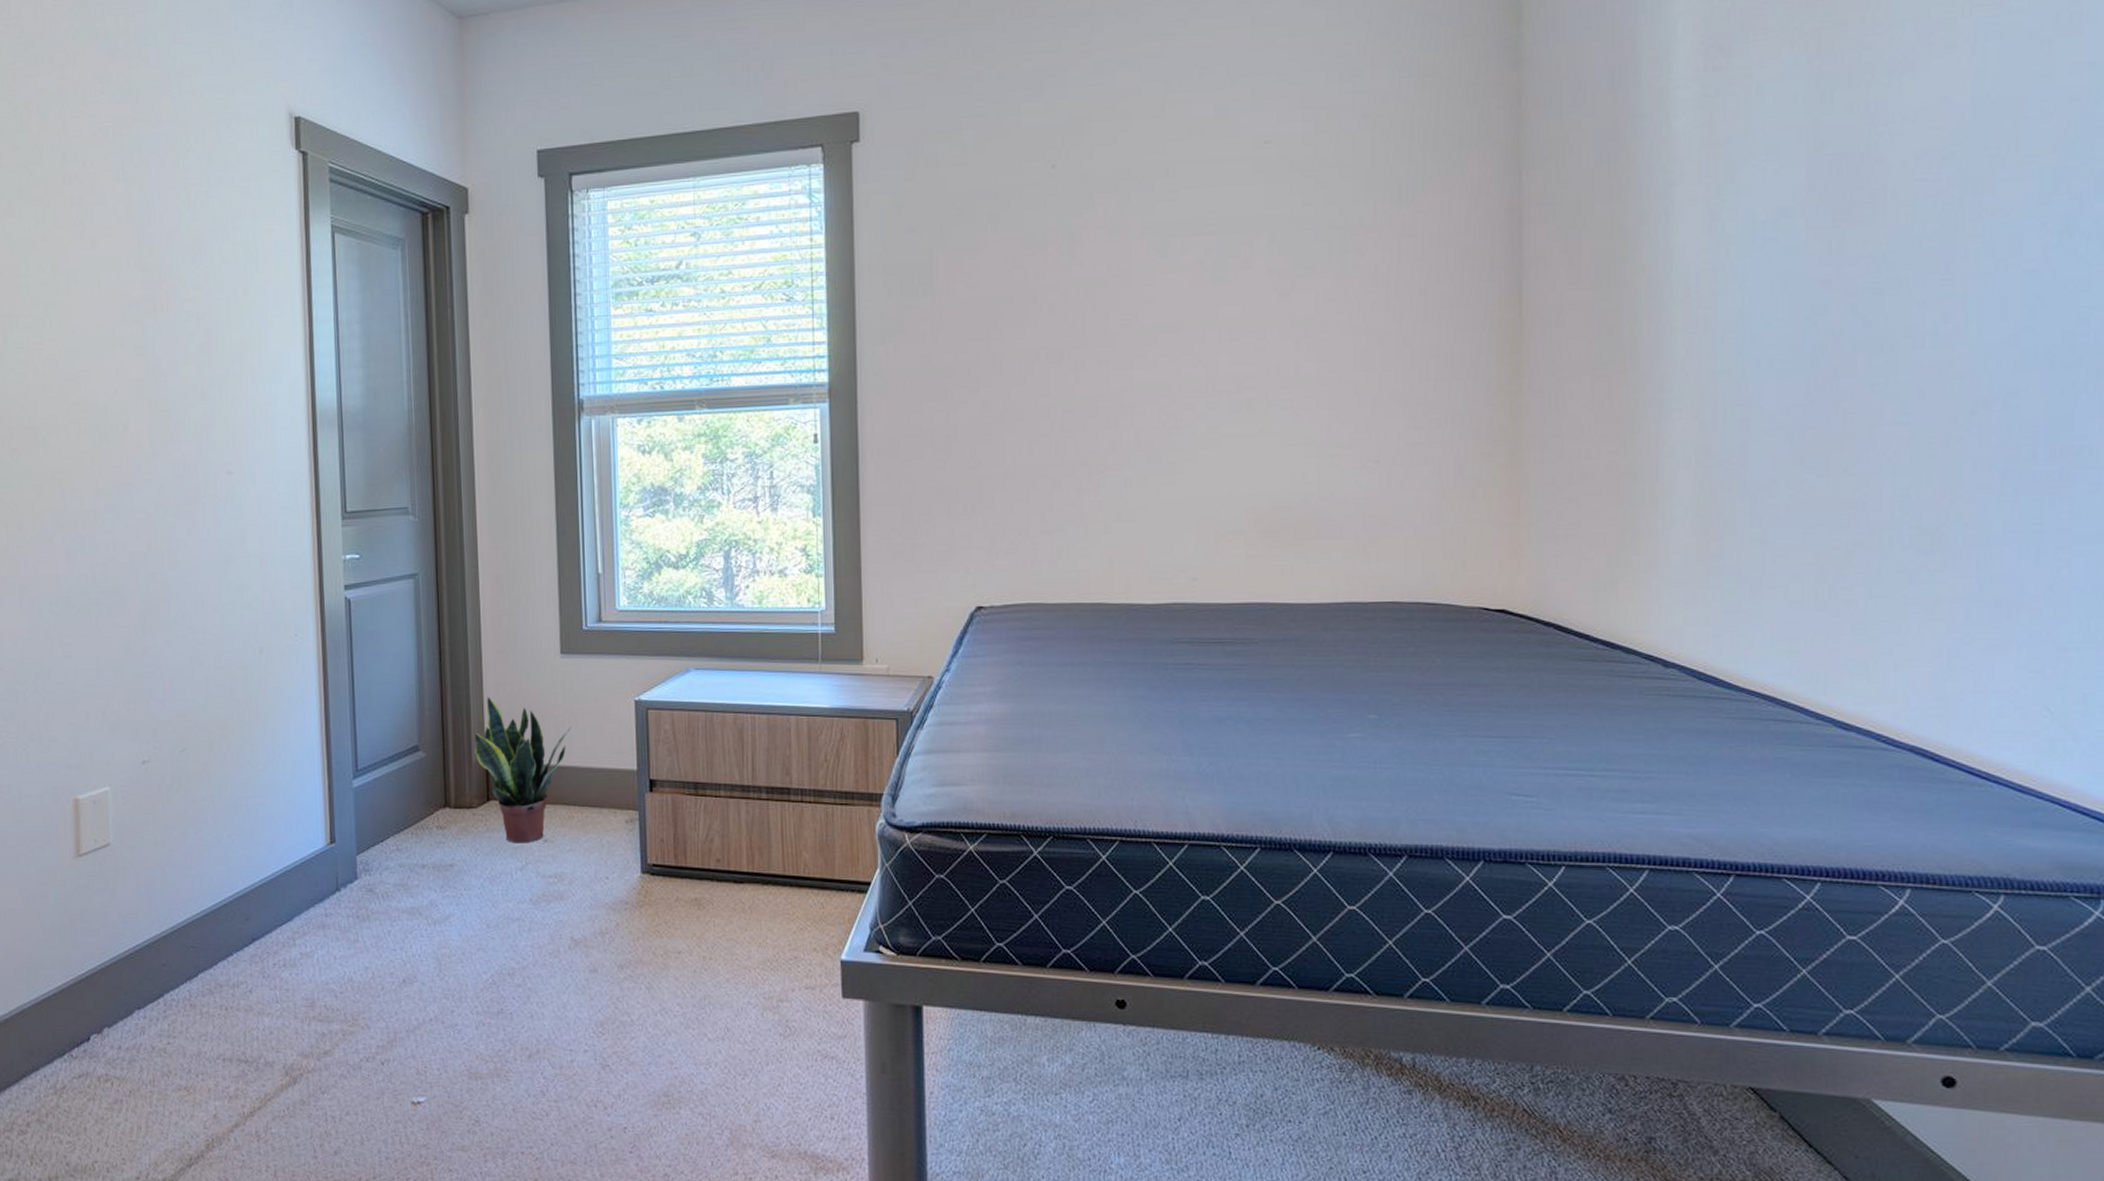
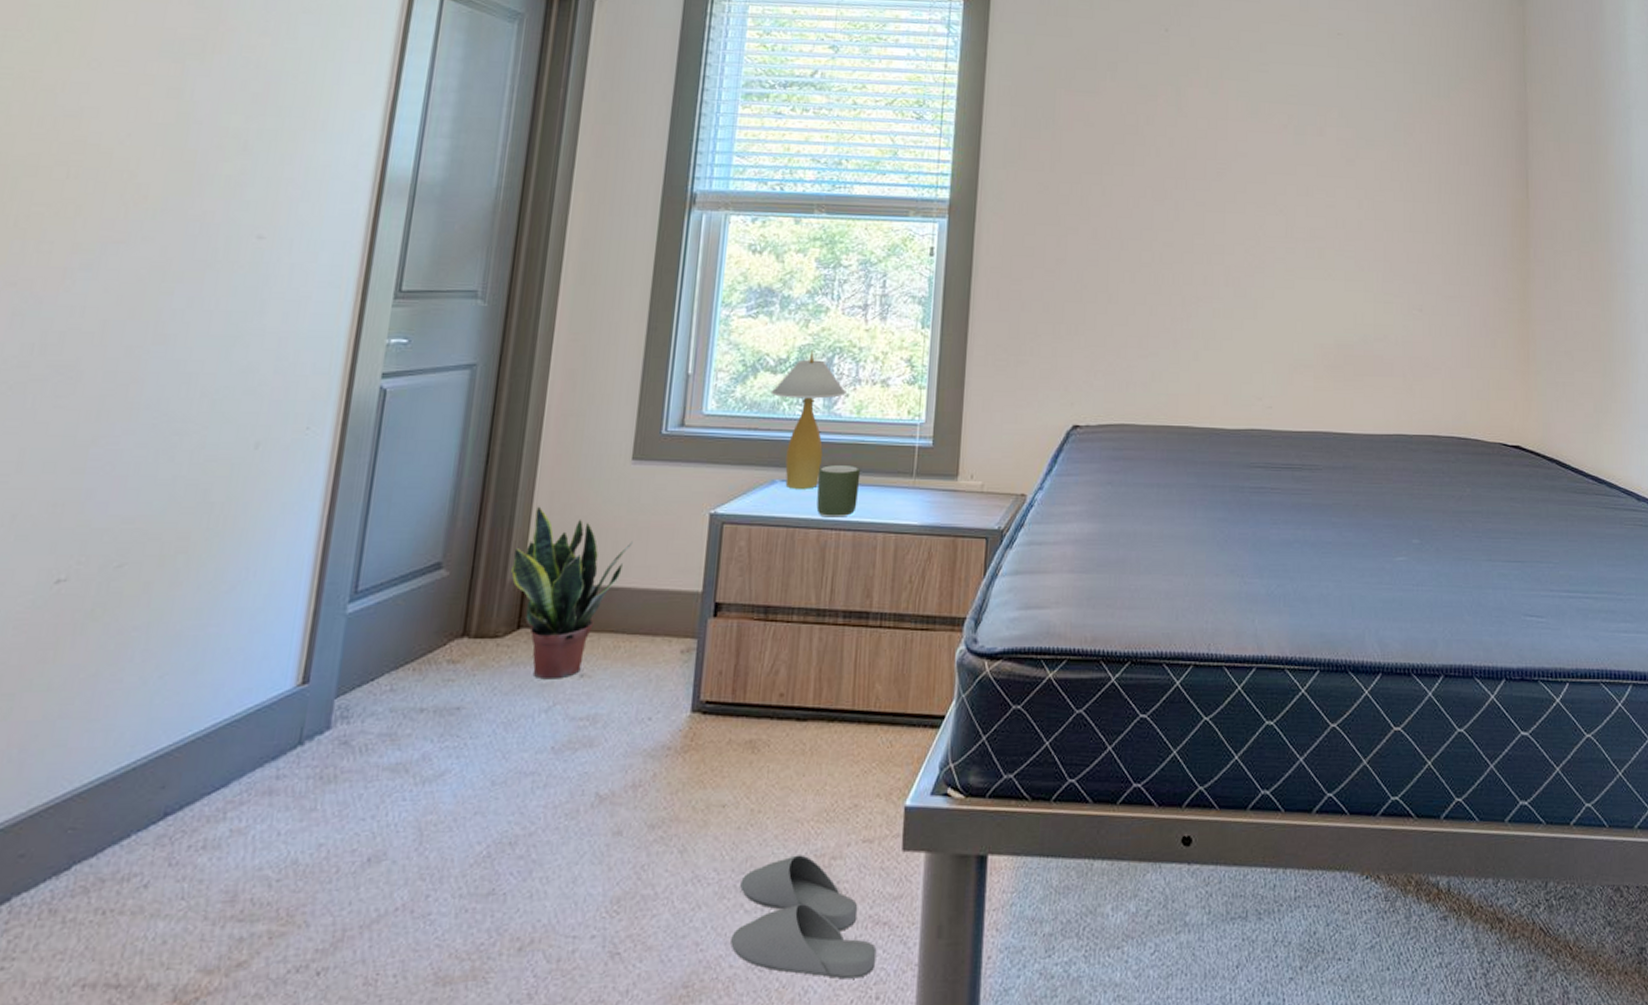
table lamp: none [675,544,746,676] -> present [770,349,846,489]
slippers: none [699,996,828,1101] -> present [730,855,877,979]
mug: none [728,653,769,702] -> present [816,465,861,518]

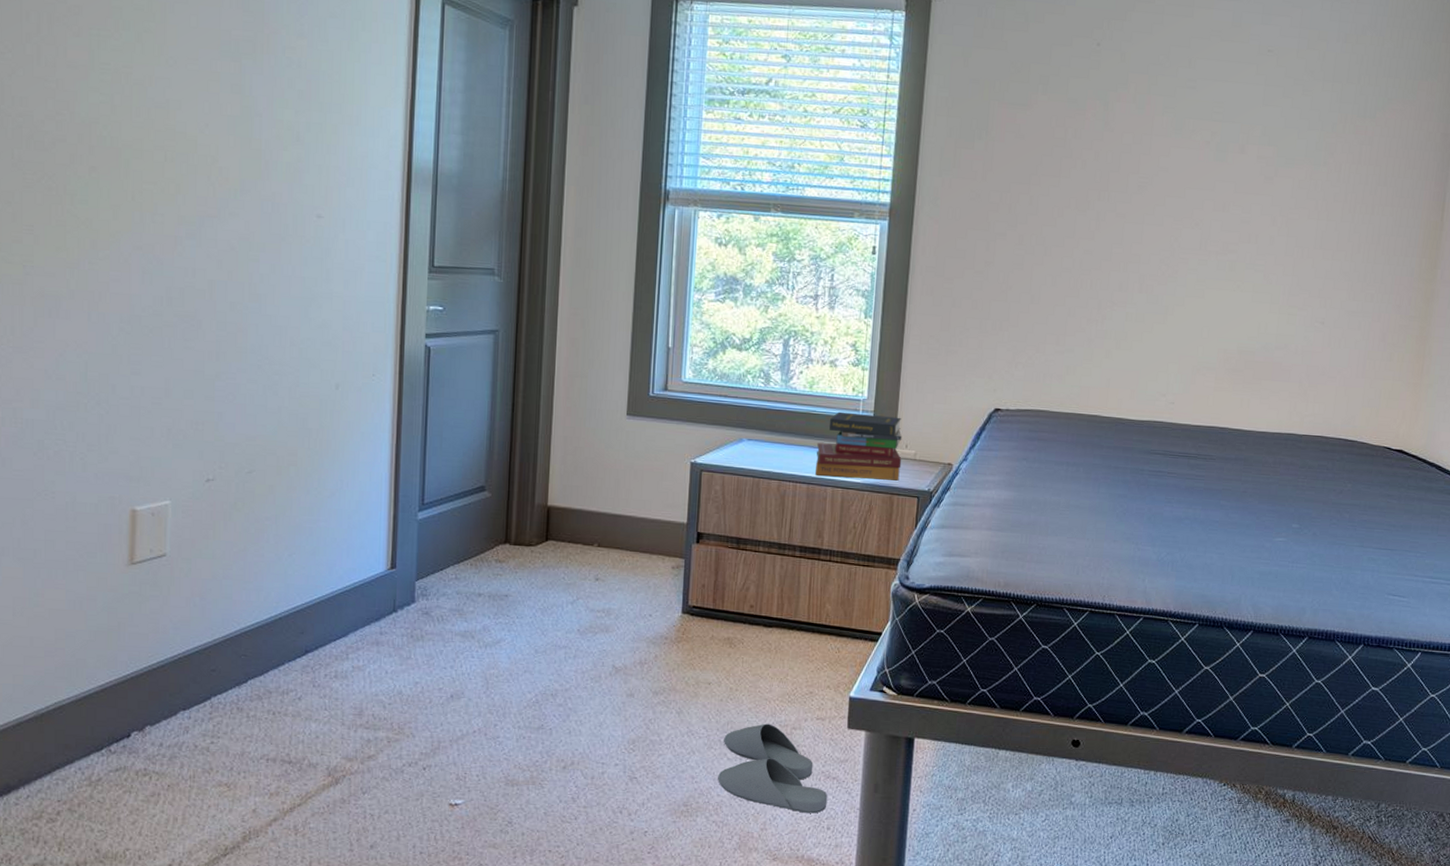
potted plant: present [511,506,633,680] -> none [538,447,631,581]
table lamp: present [770,349,846,489] -> none [737,332,800,448]
mug: present [816,465,861,518] -> none [777,429,813,473]
books: none [863,440,967,519] -> present [815,411,903,481]

